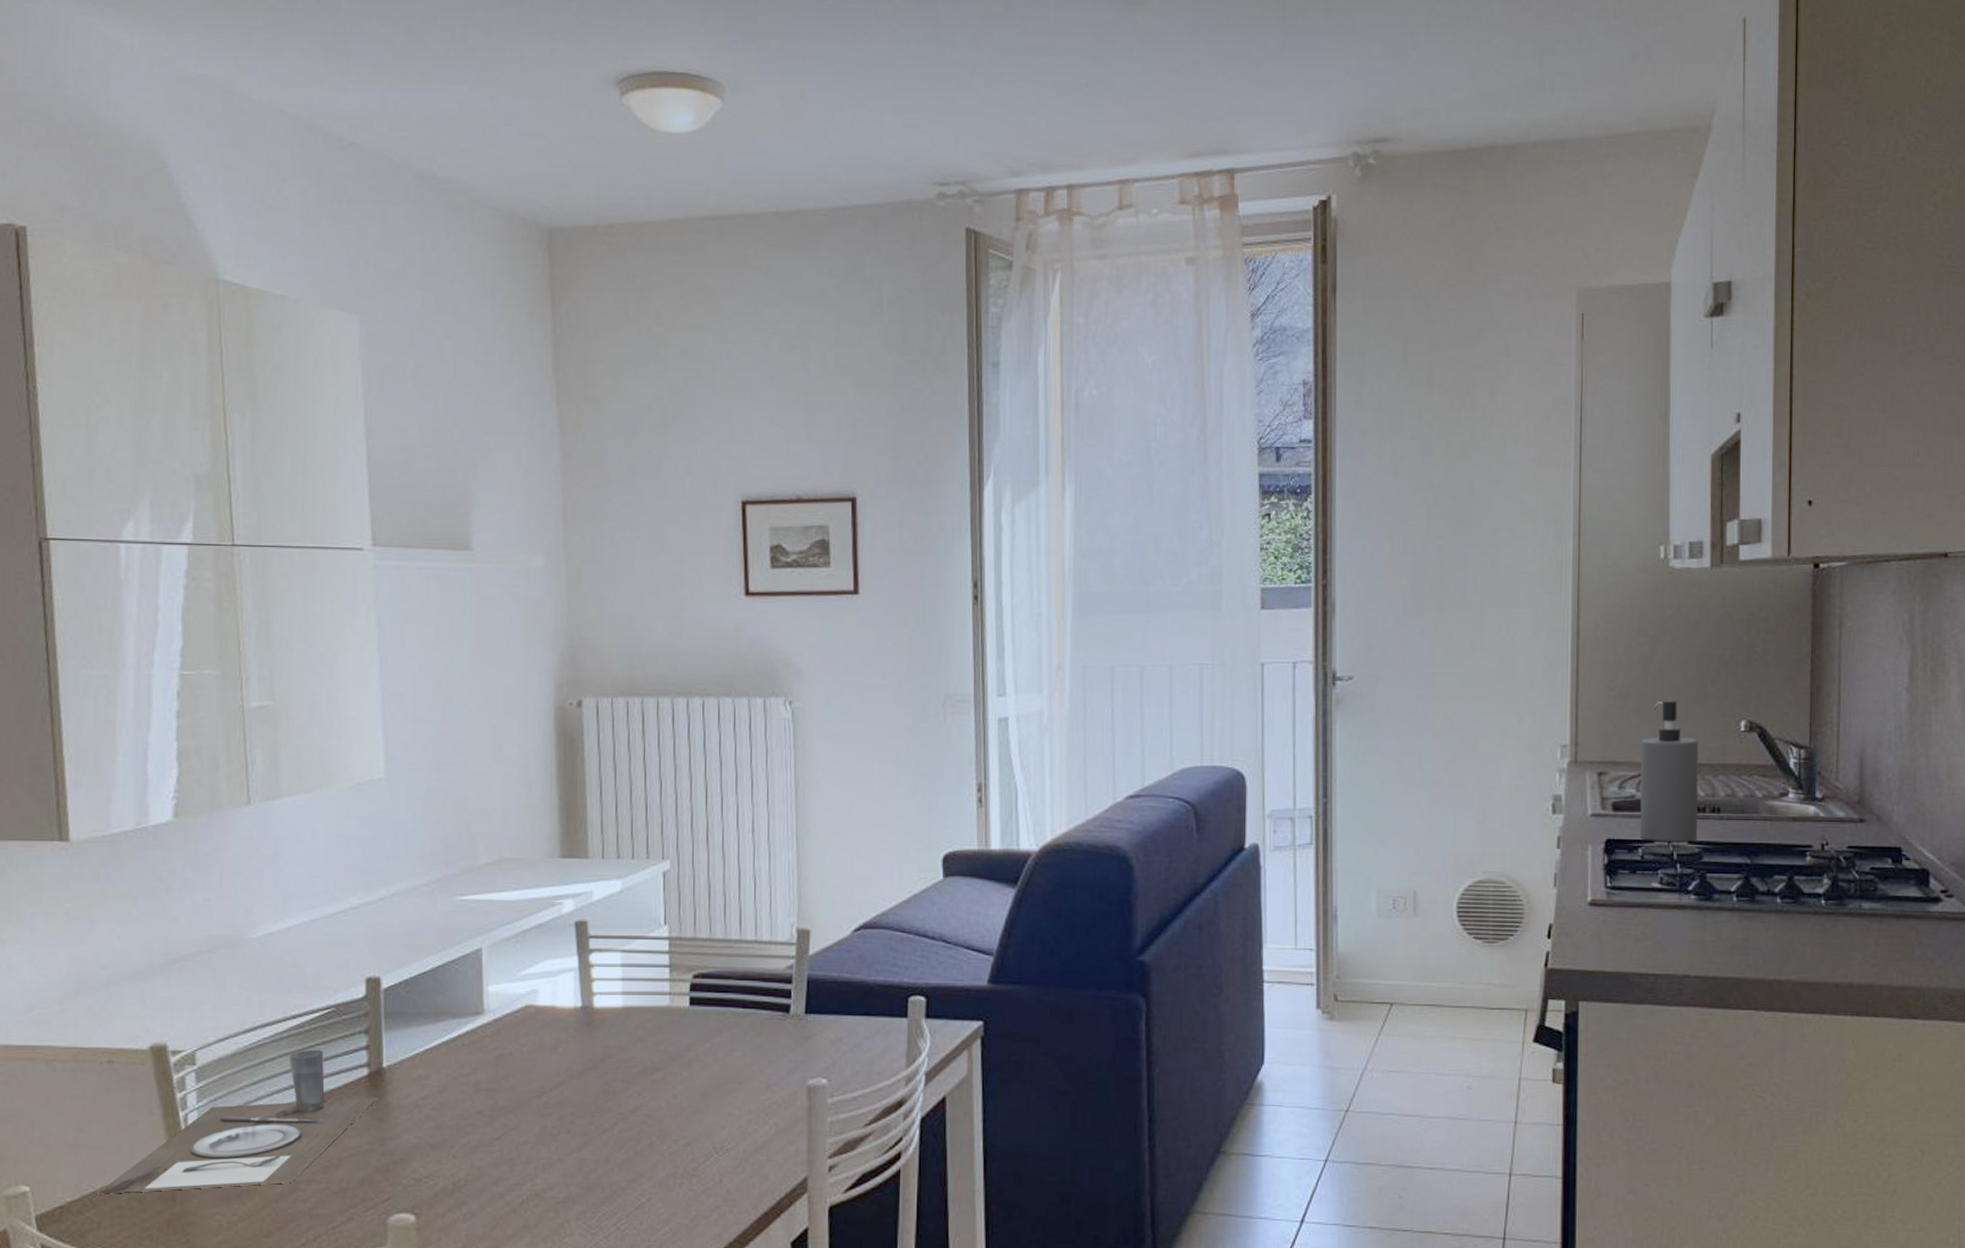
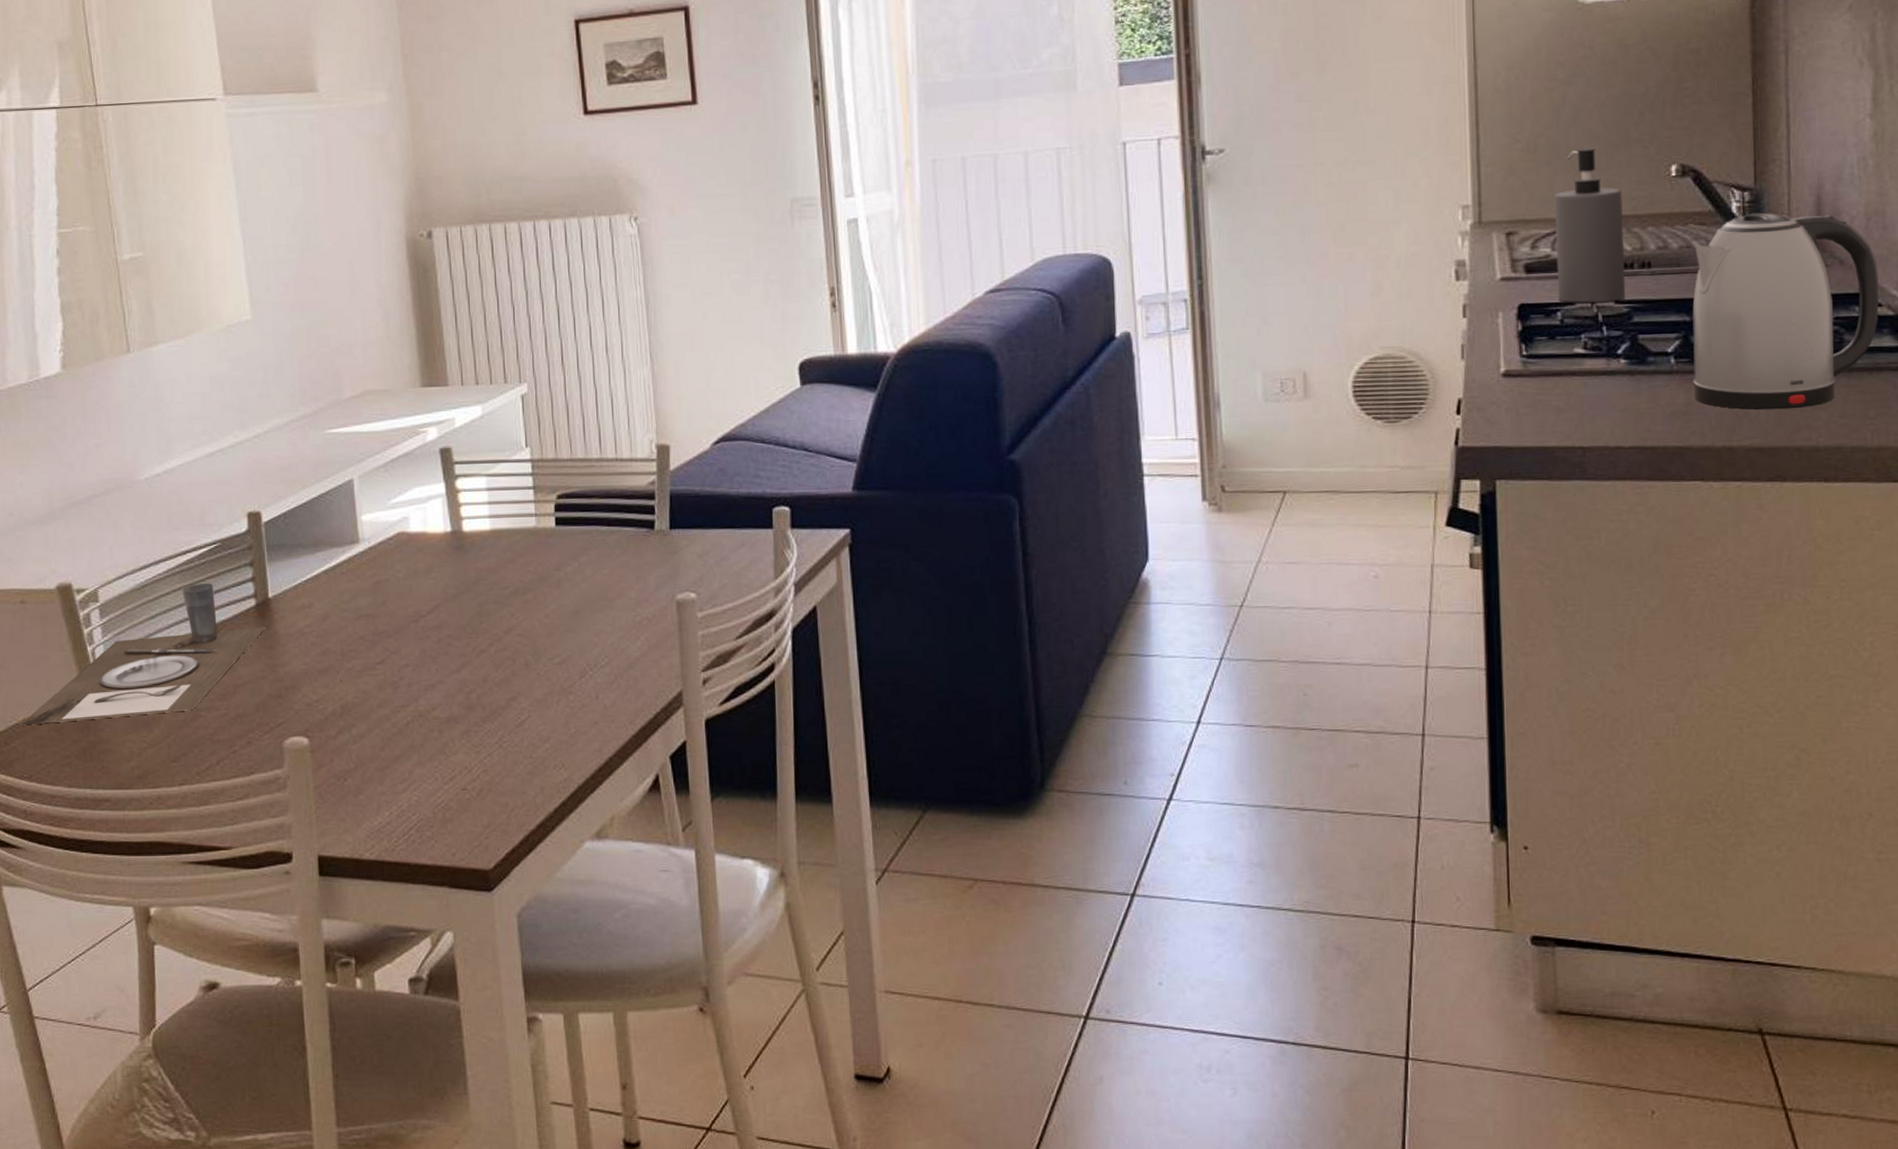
kettle: none [1751,769,1908,949] -> present [1692,212,1879,410]

